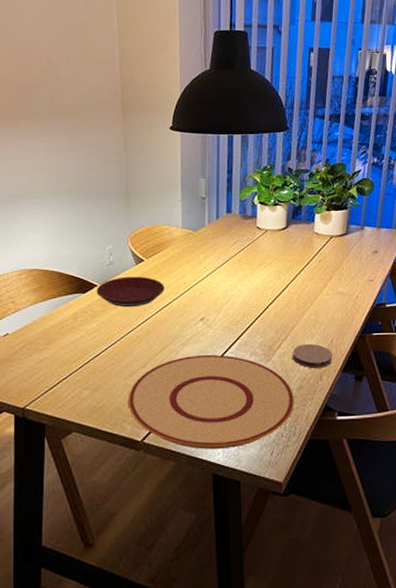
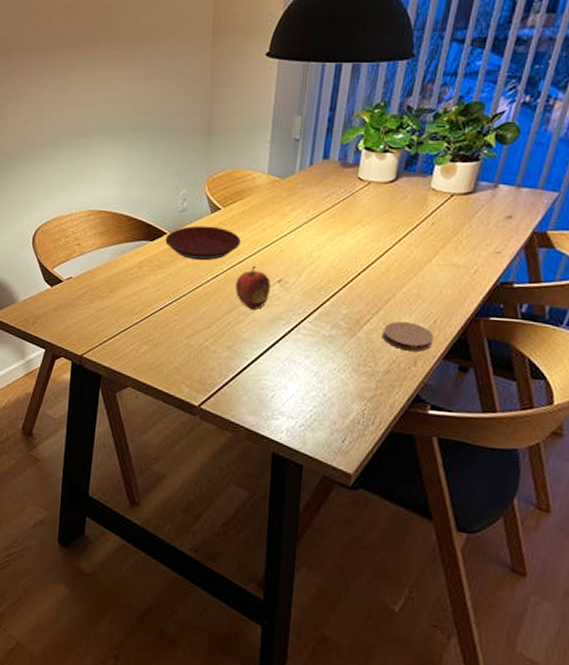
plate: present [128,354,295,449] -> none [188,320,379,428]
fruit: none [164,307,195,346] -> present [235,265,271,309]

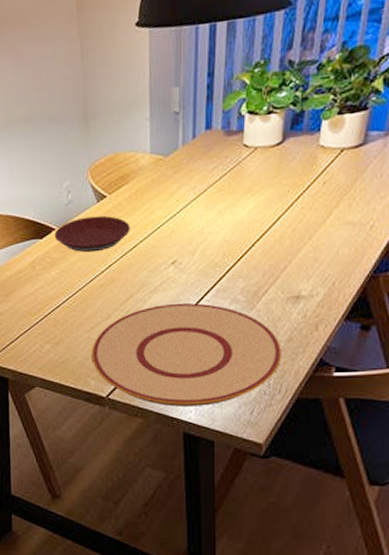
plate: none [188,320,379,428] -> present [91,303,282,407]
fruit: present [235,265,271,309] -> none [130,250,165,295]
coaster: present [383,321,434,352] -> none [283,287,333,317]

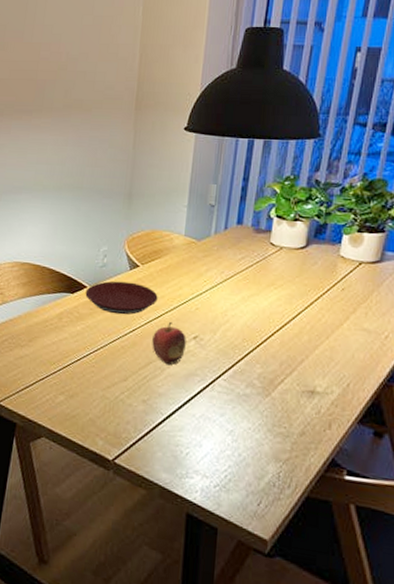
plate: present [91,303,282,407] -> none [103,376,294,488]
fruit: none [130,250,165,295] -> present [152,321,186,365]

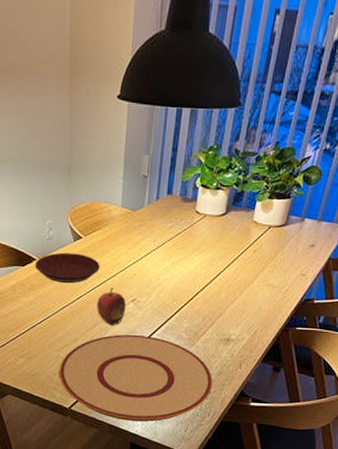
plate: none [103,376,294,488] -> present [59,334,213,422]

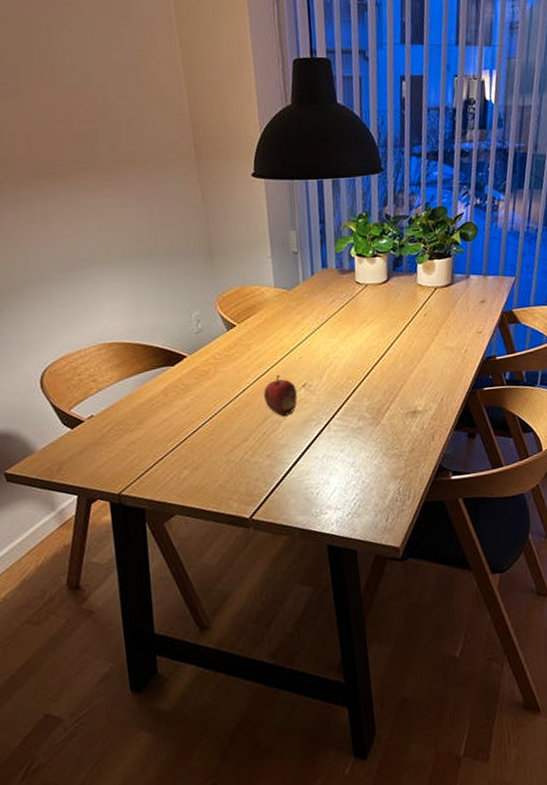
plate: present [35,252,100,284] -> none [186,343,261,378]
plate: present [59,334,213,422] -> none [231,421,408,521]

